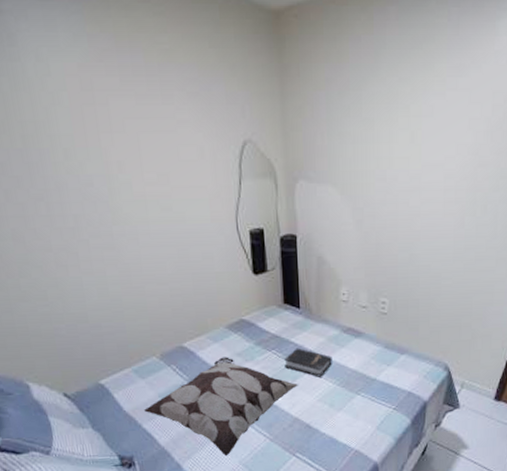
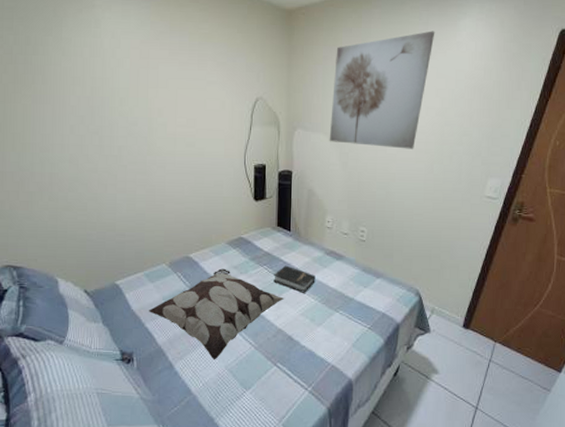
wall art: none [339,36,468,200] -> present [329,31,435,149]

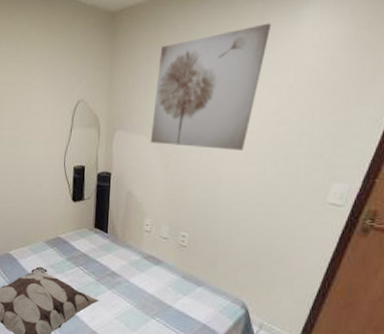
hardback book: present [274,265,316,293] -> none [89,267,132,297]

